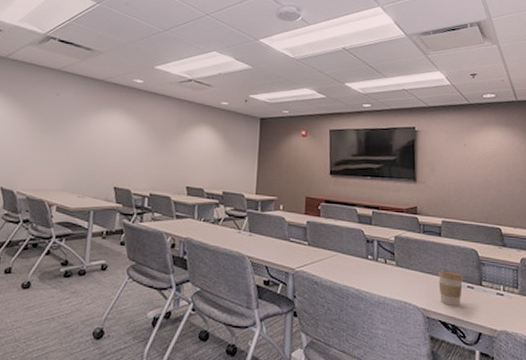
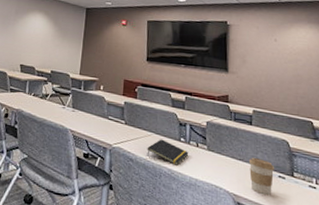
notepad: none [332,258,377,285] -> present [146,139,189,166]

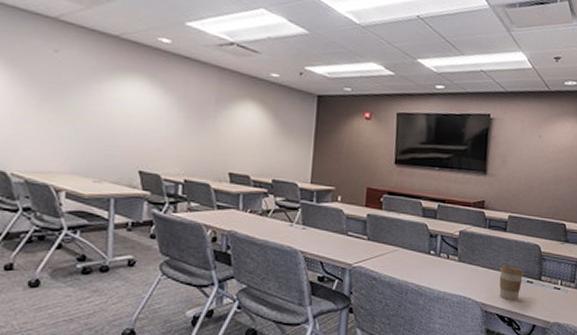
notepad: present [146,139,189,166] -> none [392,253,439,280]

